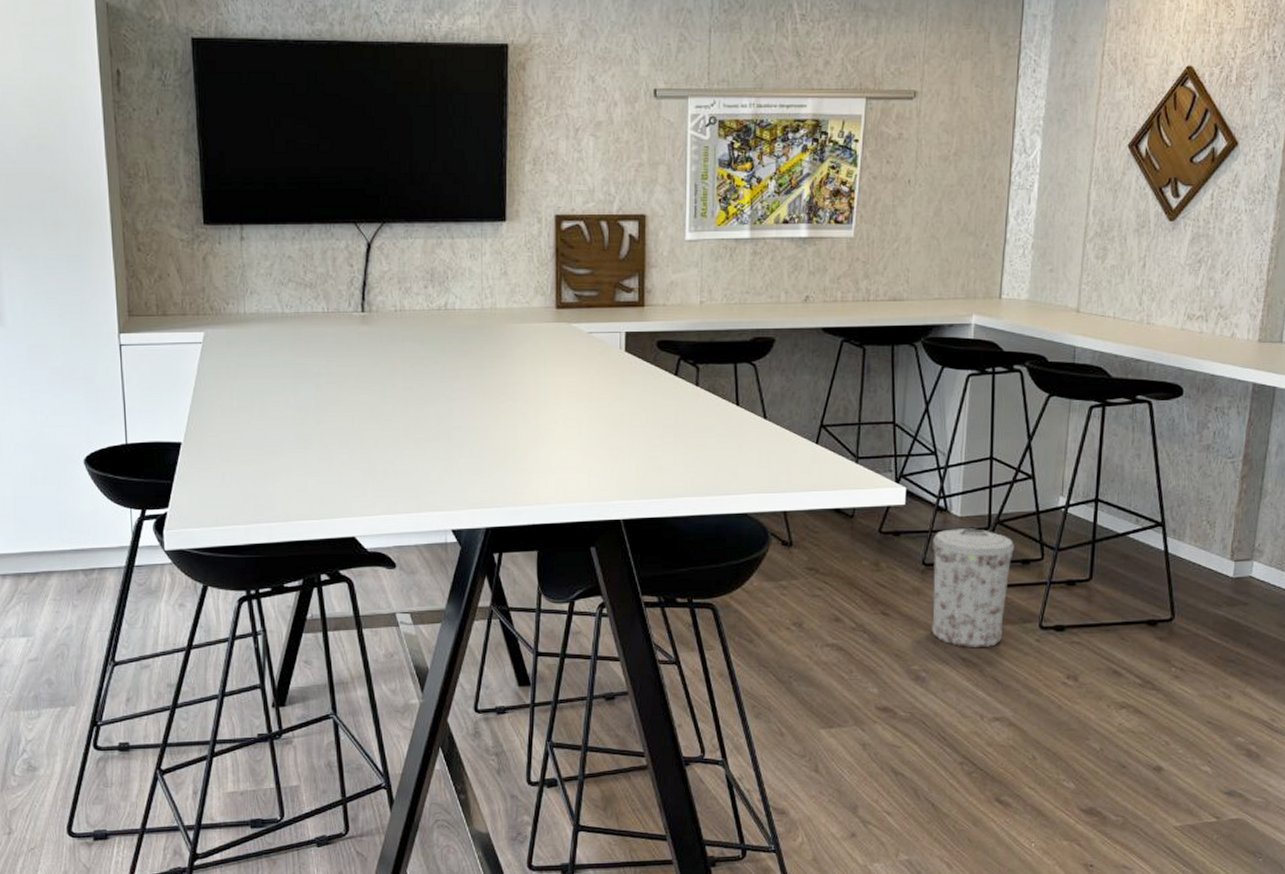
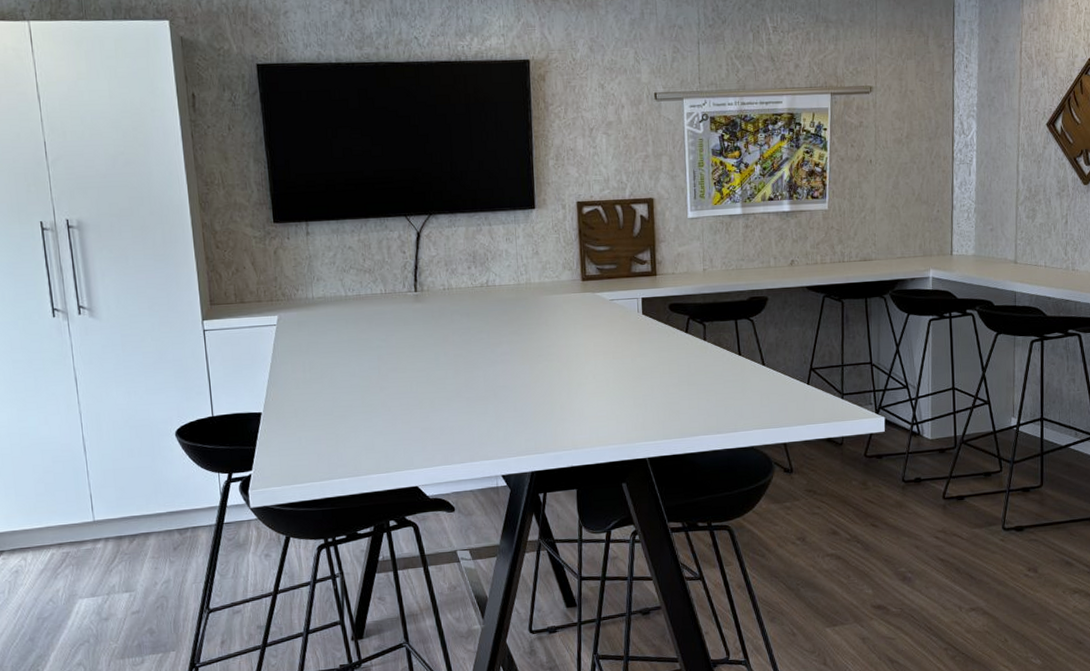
trash can: present [931,528,1014,648] -> none [910,448,977,551]

